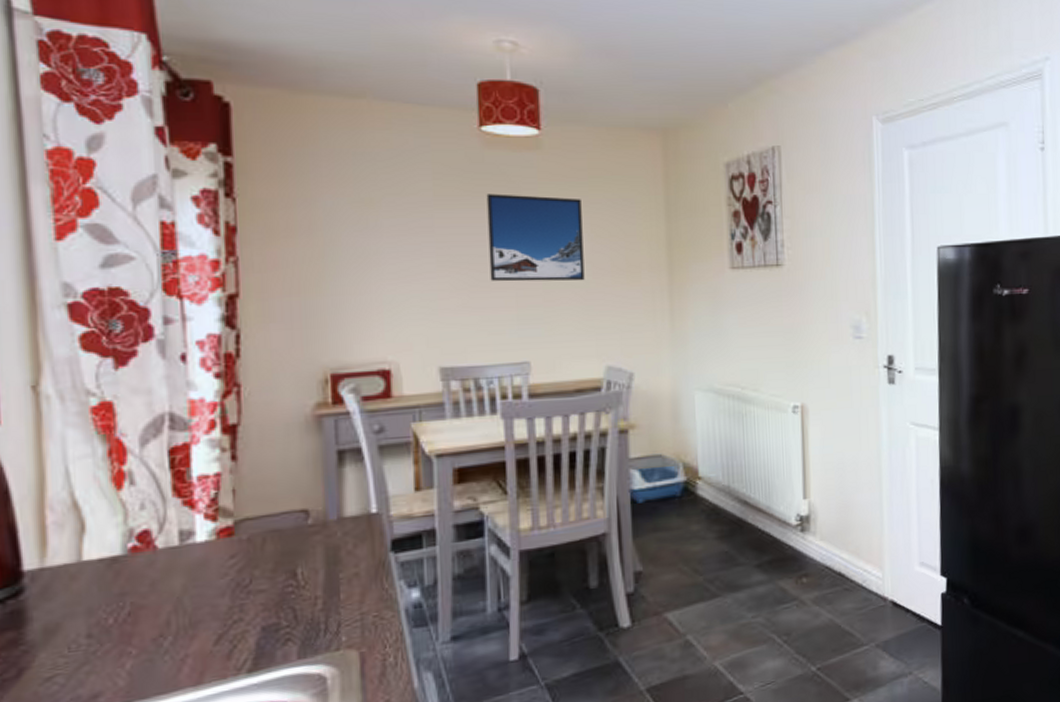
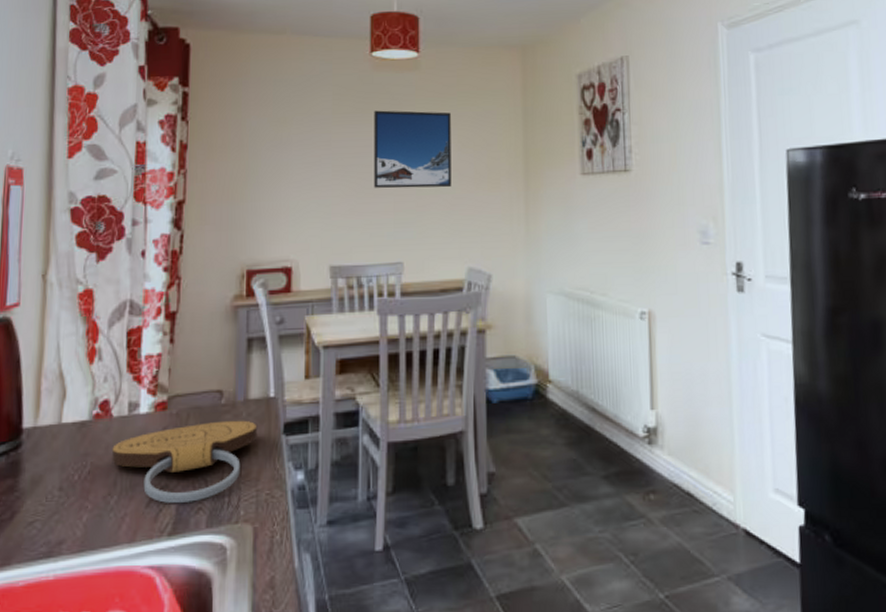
cutting board: none [160,540,358,638] -> present [112,420,258,504]

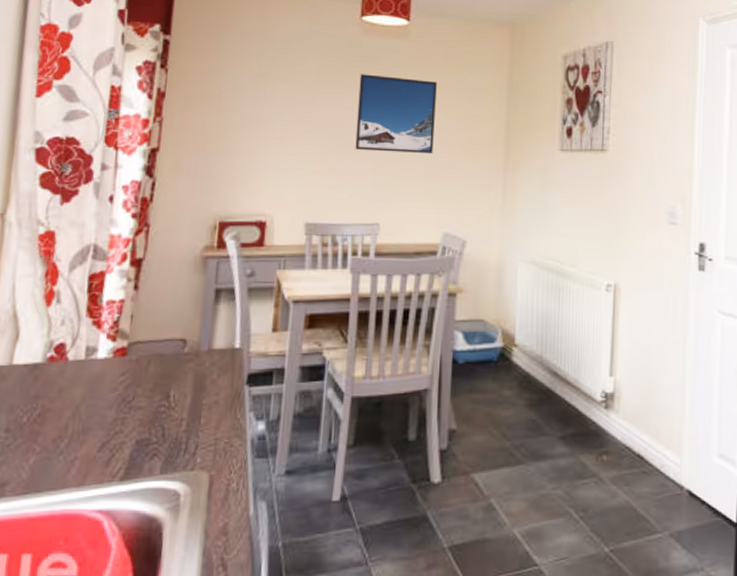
cutting board: present [112,420,258,504] -> none [64,369,220,450]

